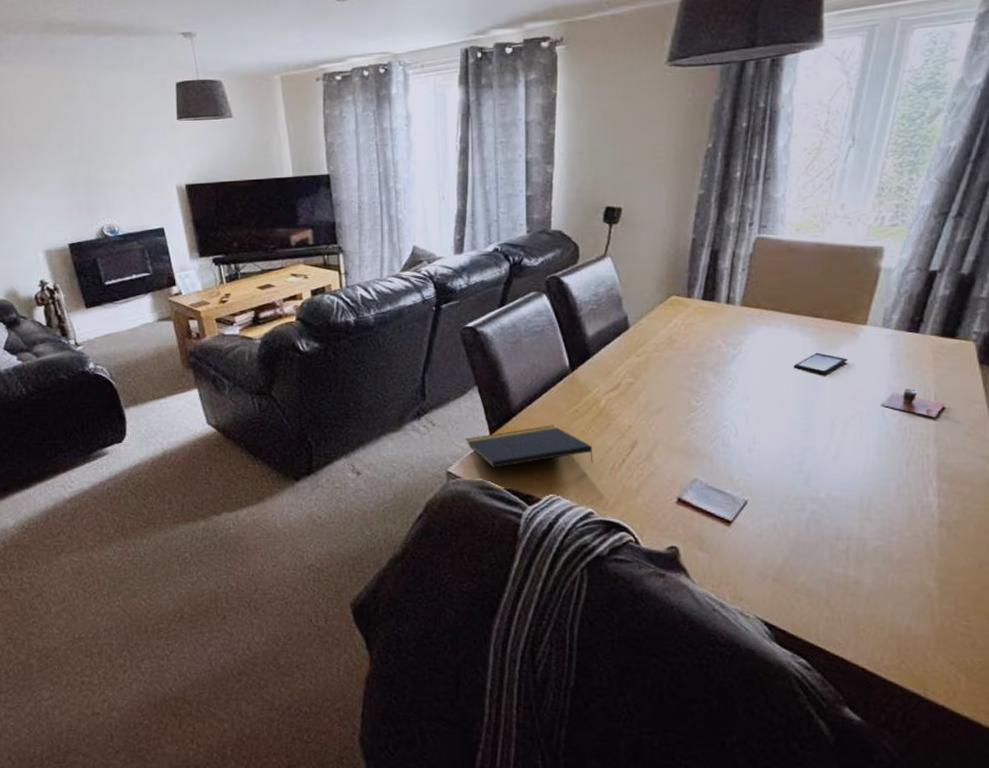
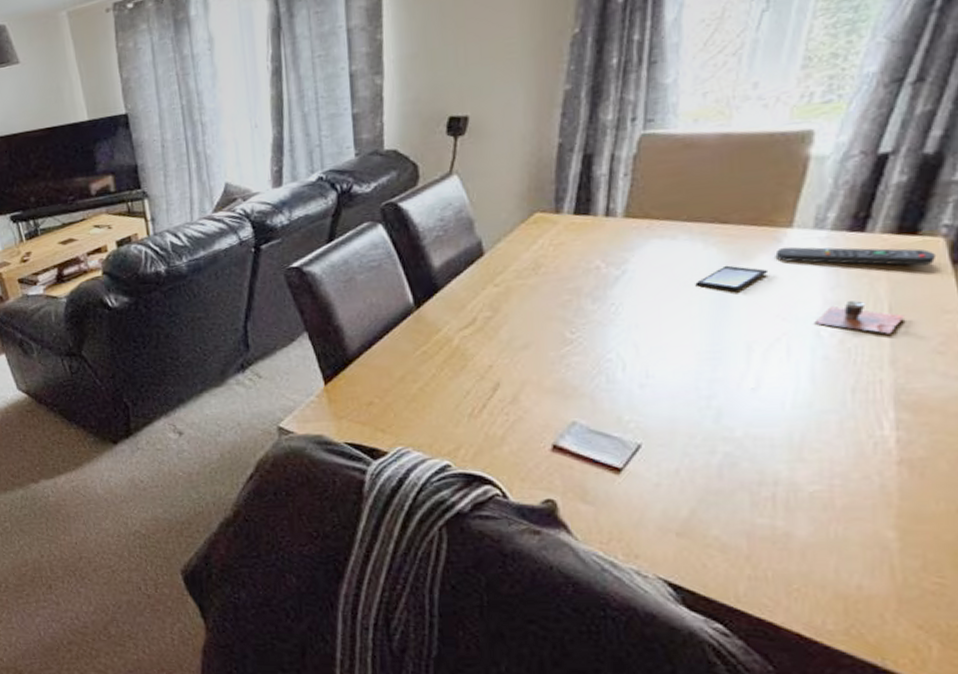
notepad: present [466,425,594,468] -> none [297,370,448,421]
remote control: none [853,340,969,363] -> present [775,246,937,266]

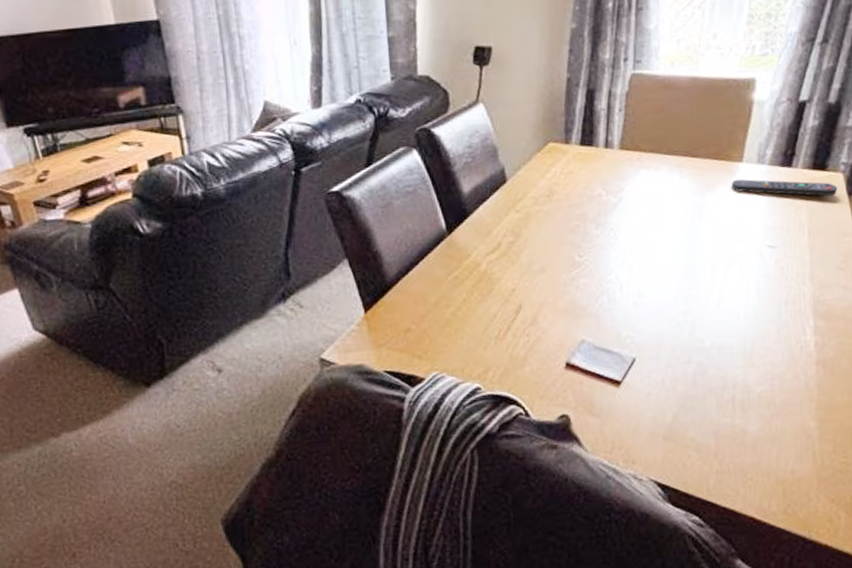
smartphone: present [695,265,769,291] -> none [674,194,727,218]
cup: present [814,301,904,334] -> none [759,226,818,254]

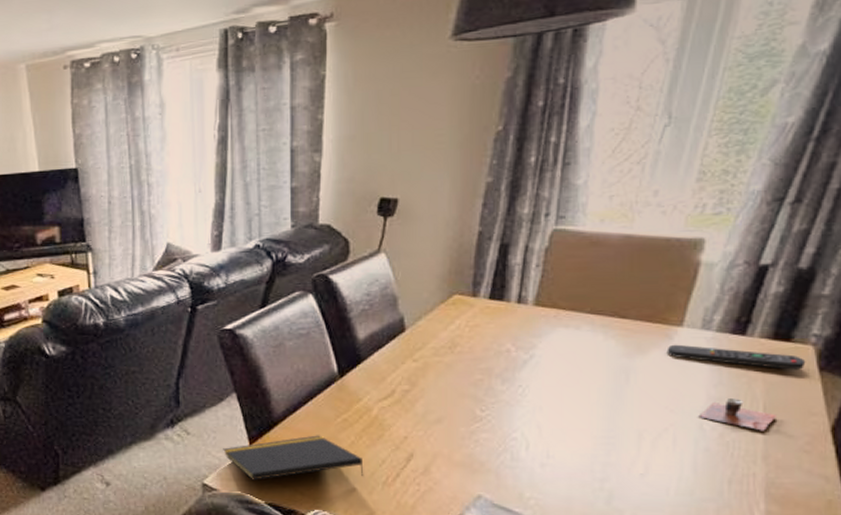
notepad: none [338,295,478,350] -> present [223,435,364,480]
cup: none [759,226,818,254] -> present [698,398,776,431]

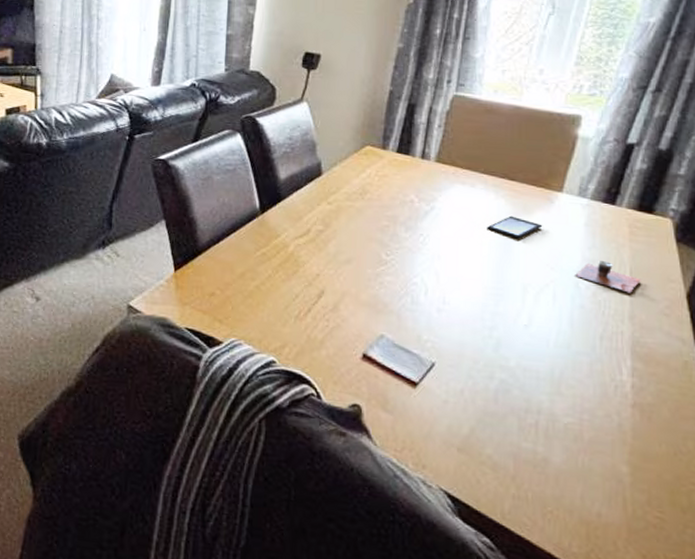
notepad: present [223,435,364,480] -> none [149,266,279,310]
smartphone: none [595,357,660,382] -> present [487,215,543,239]
remote control: present [667,344,806,370] -> none [548,207,666,240]

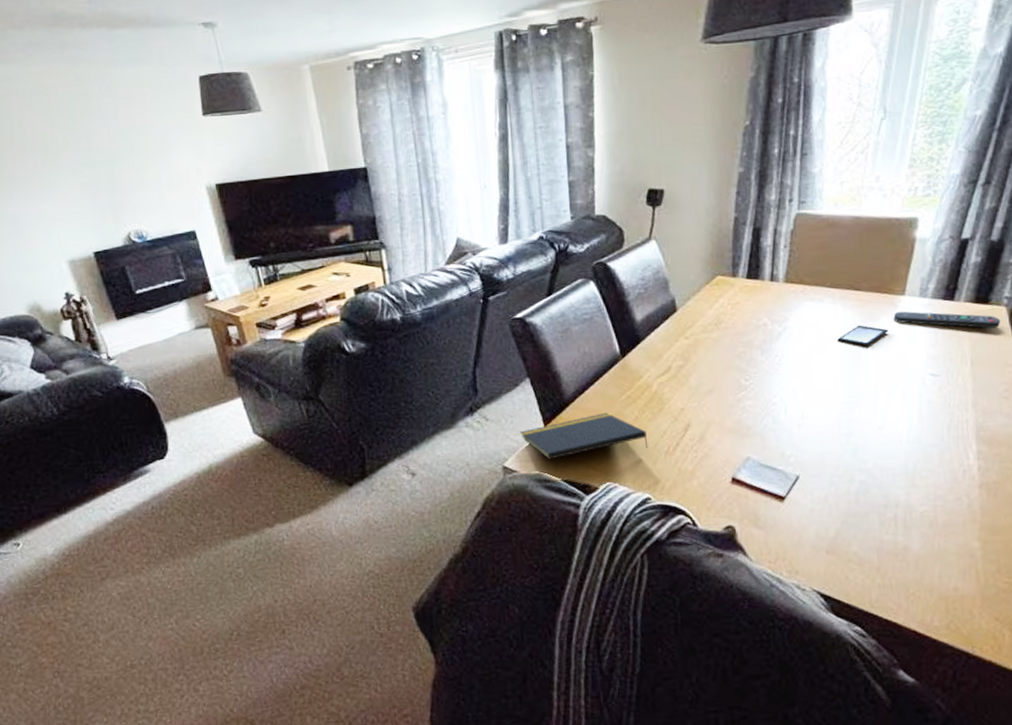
notepad: none [149,266,279,310] -> present [520,412,648,460]
remote control: none [548,207,666,240] -> present [893,311,1001,329]
cup: present [575,261,641,293] -> none [921,356,981,383]

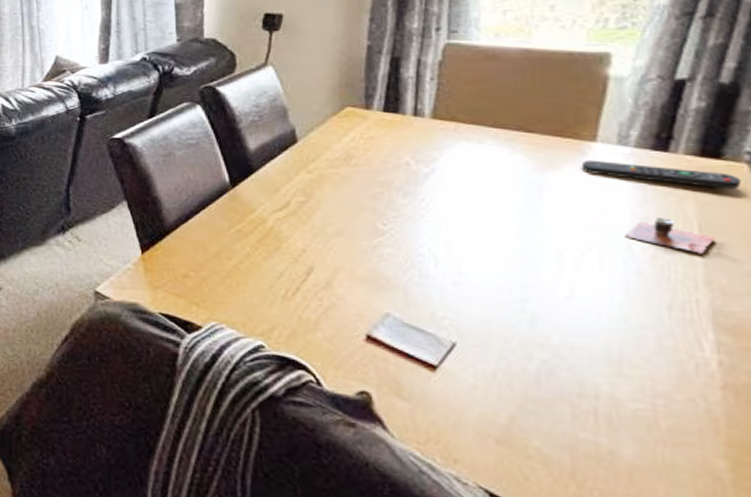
notepad: present [520,412,648,460] -> none [115,245,262,290]
smartphone: present [837,325,889,347] -> none [504,172,576,198]
cup: none [921,356,981,383] -> present [625,218,715,254]

